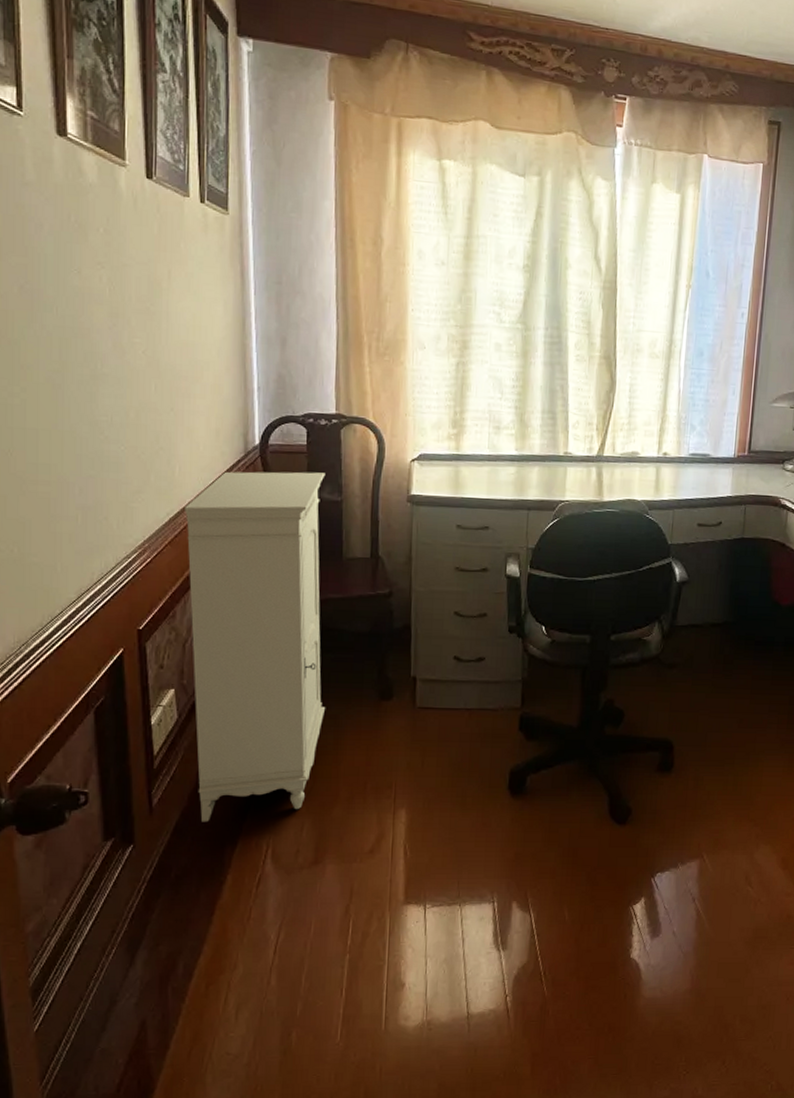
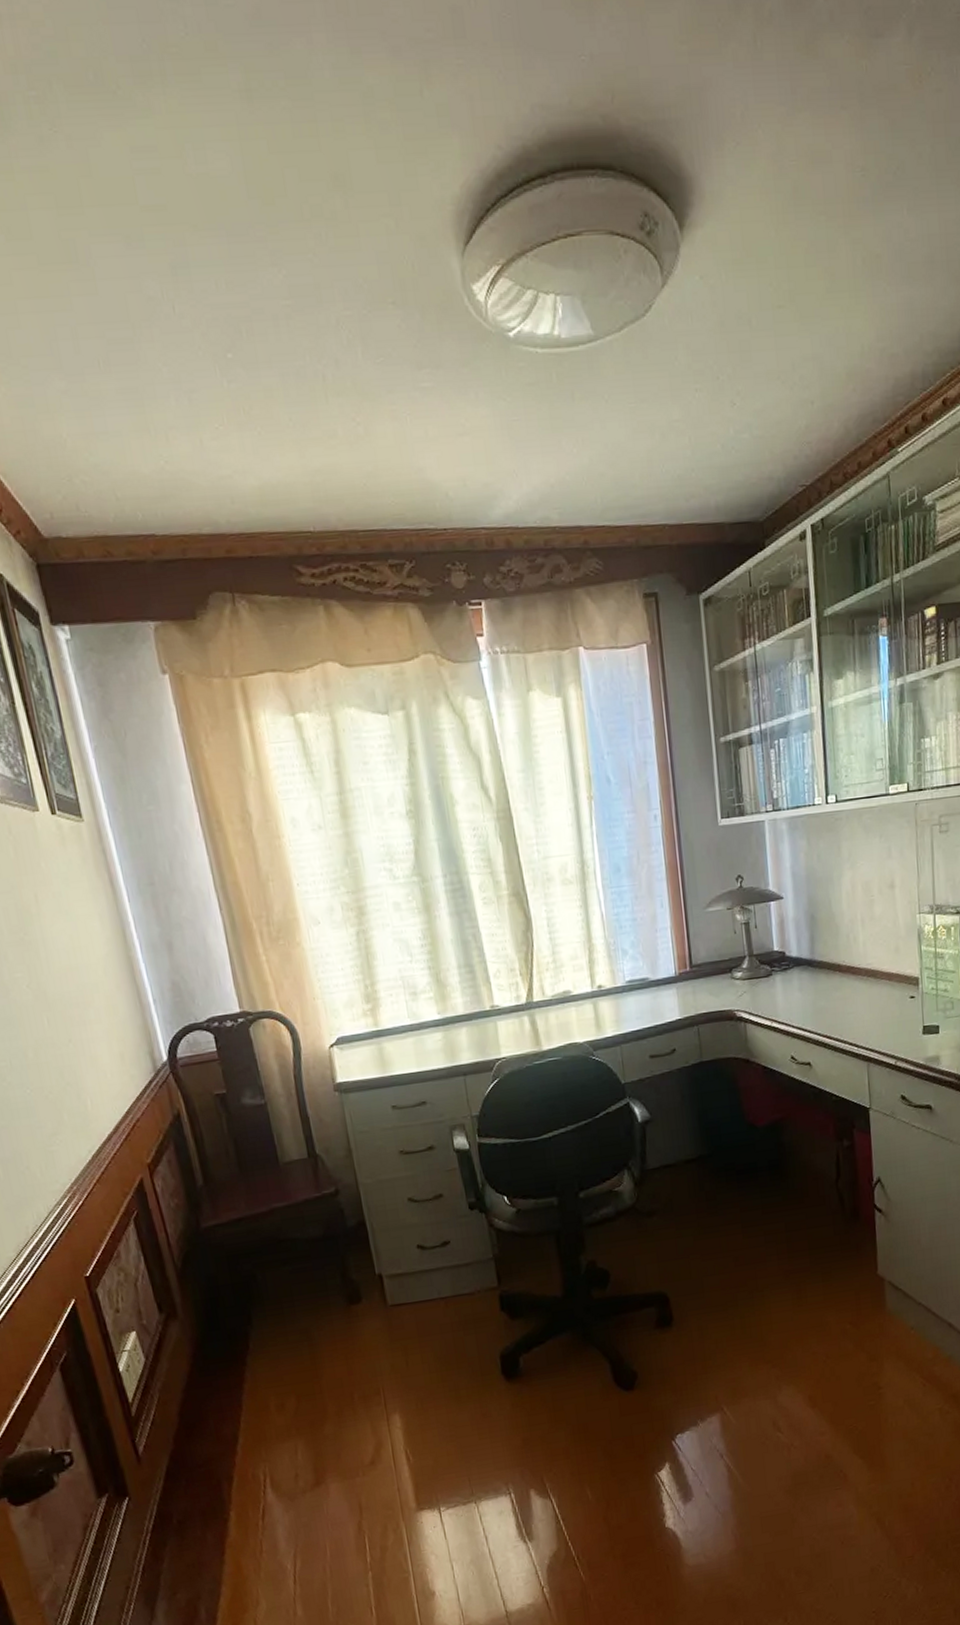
storage cabinet: present [185,471,326,822] -> none [105,1077,295,1463]

